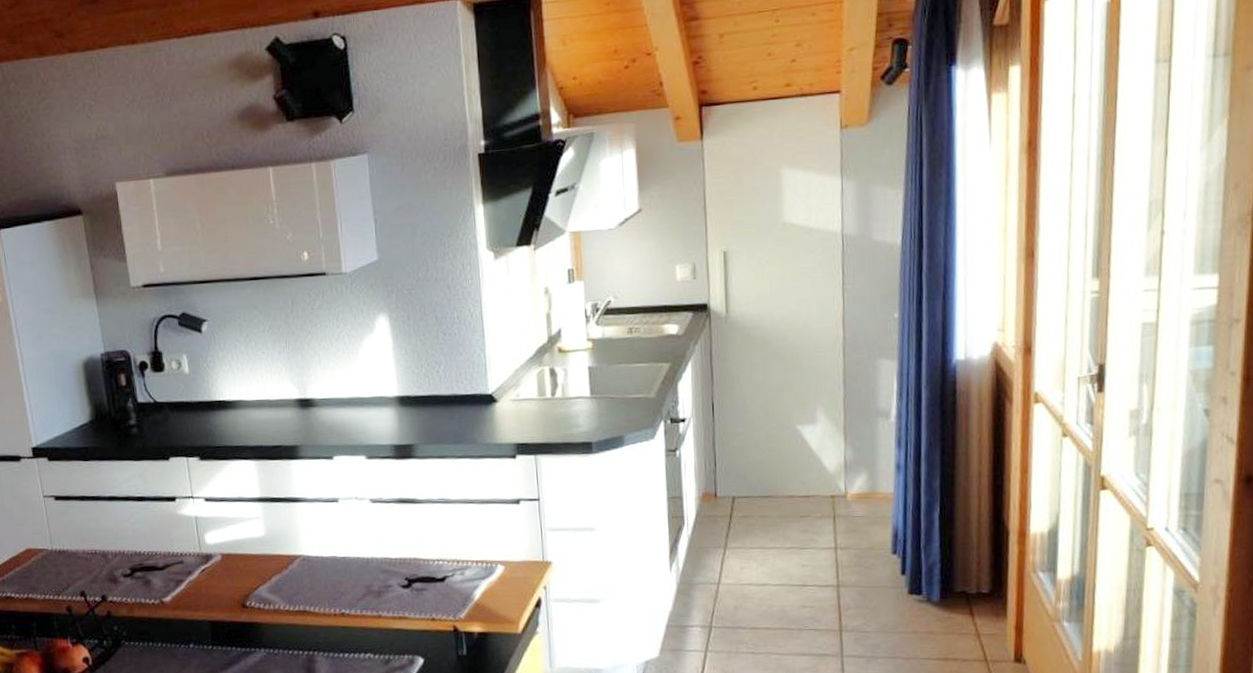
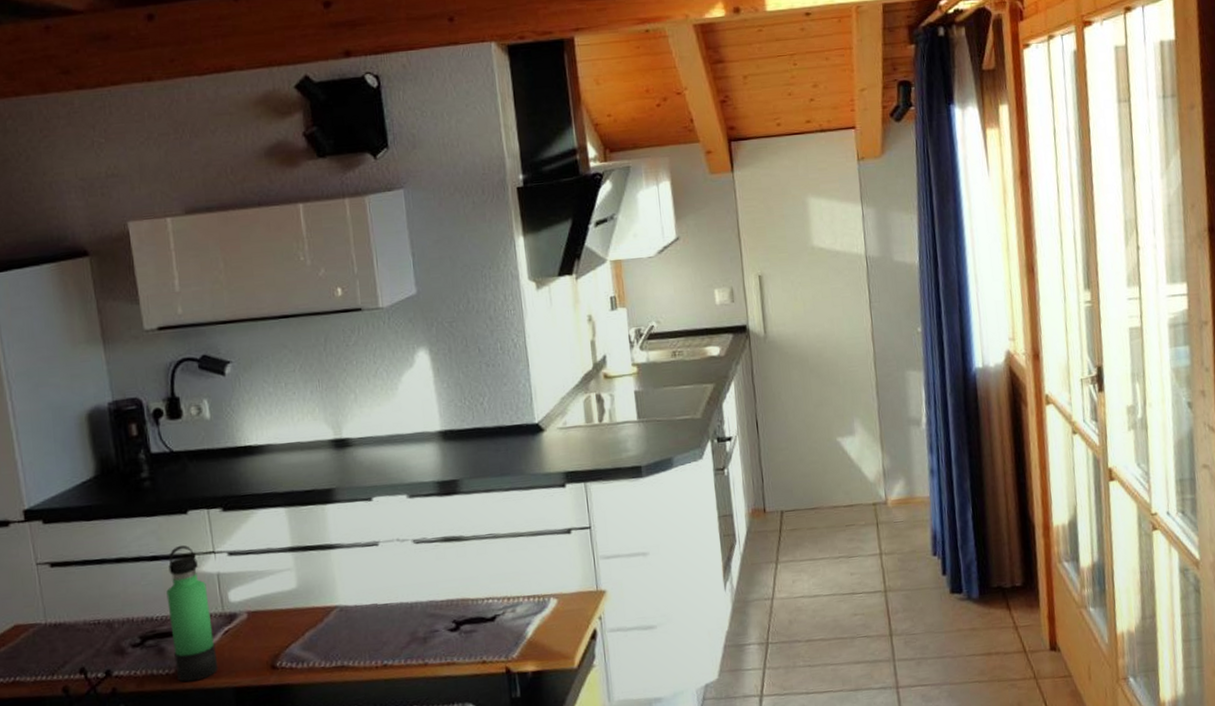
thermos bottle: none [152,488,197,612] -> present [166,545,219,682]

